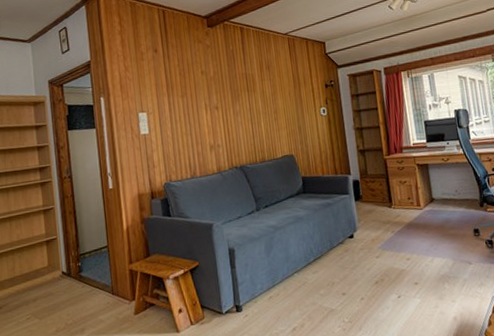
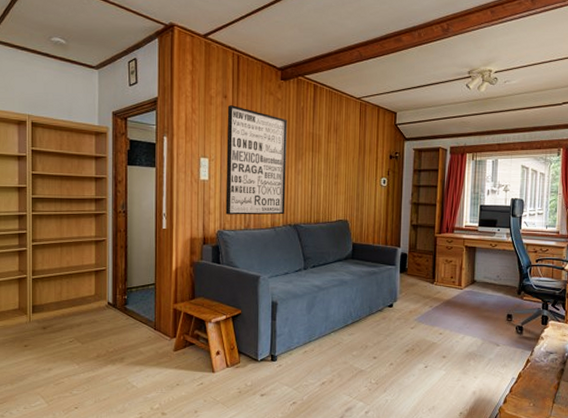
wall art: none [159,58,229,166] -> present [225,105,287,215]

